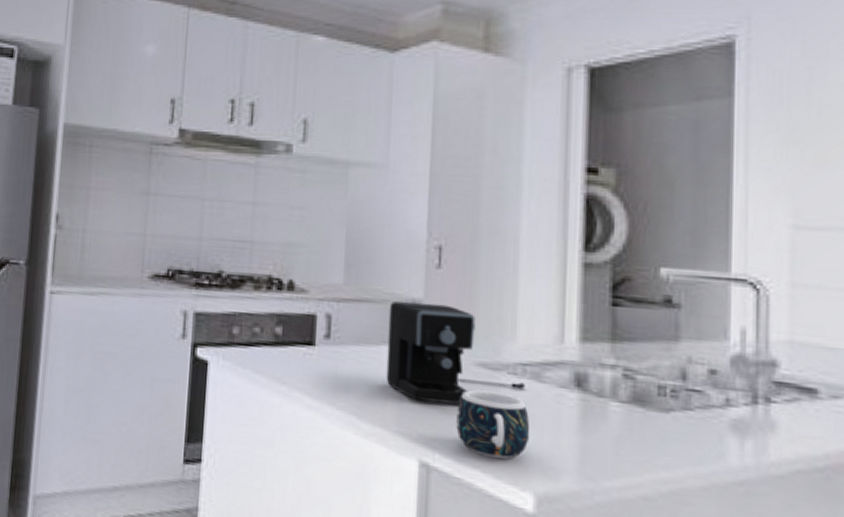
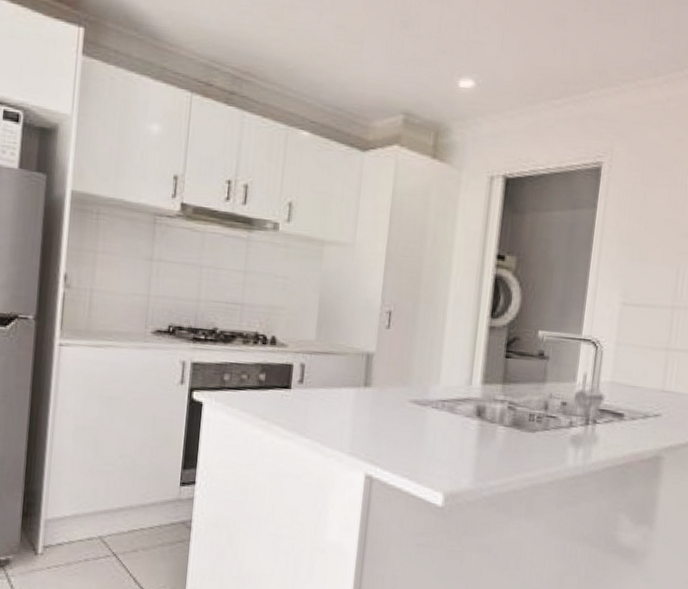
coffee maker: present [386,301,525,405] -> none [344,354,443,432]
mug: present [456,390,530,459] -> none [393,420,444,469]

